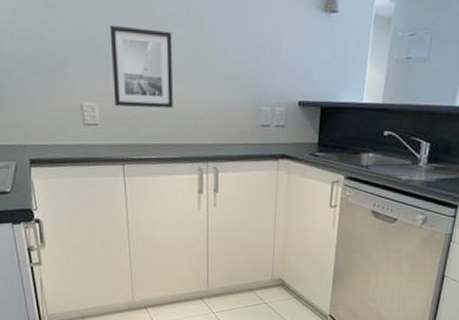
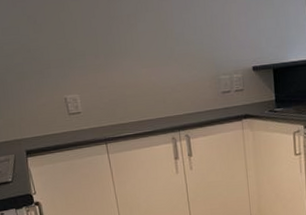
wall art: present [110,25,174,109] -> none [83,25,144,94]

